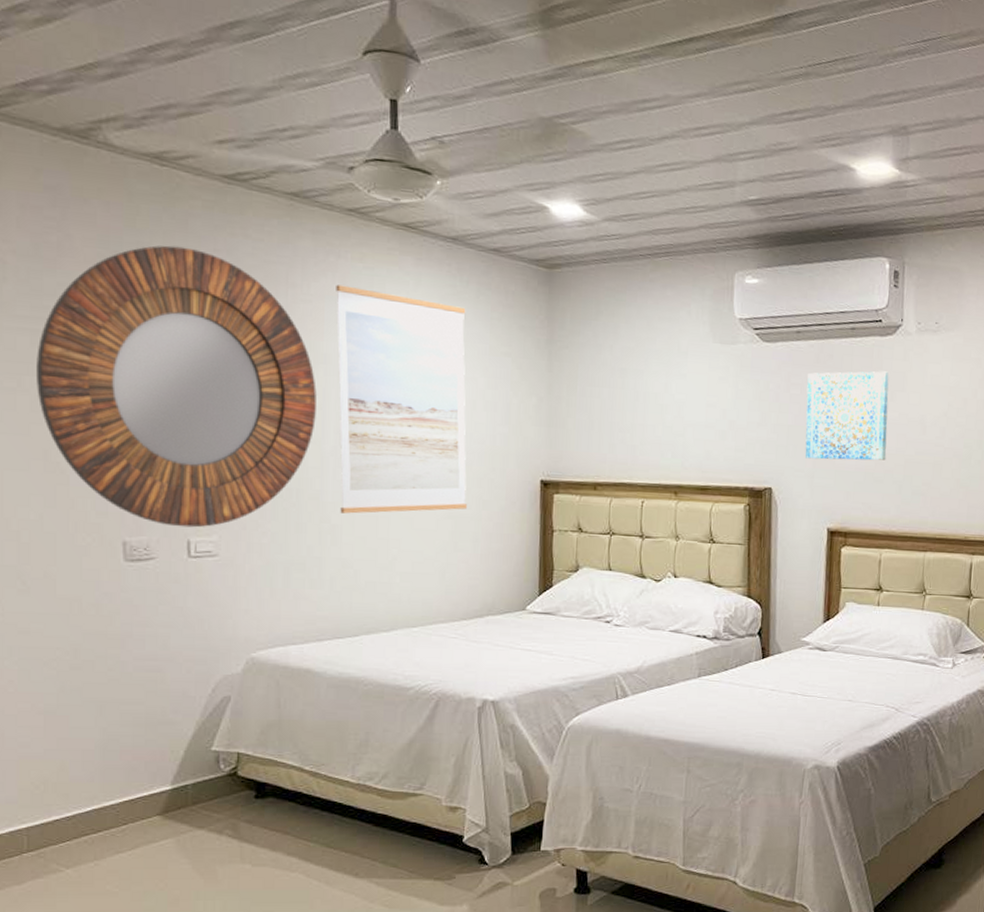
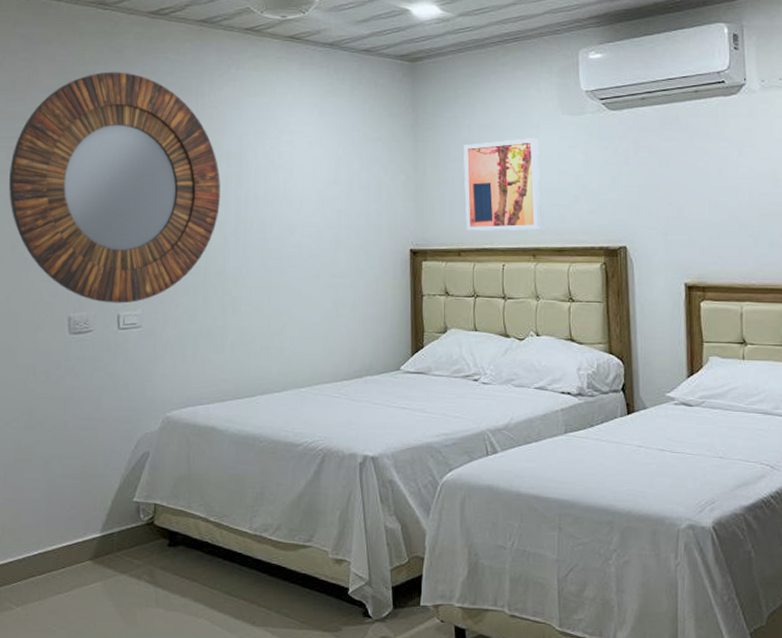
wall art: present [336,284,467,514] -> none [236,91,346,287]
wall art: none [603,365,687,466] -> present [463,138,542,231]
wall art: present [805,371,889,461] -> none [655,129,740,217]

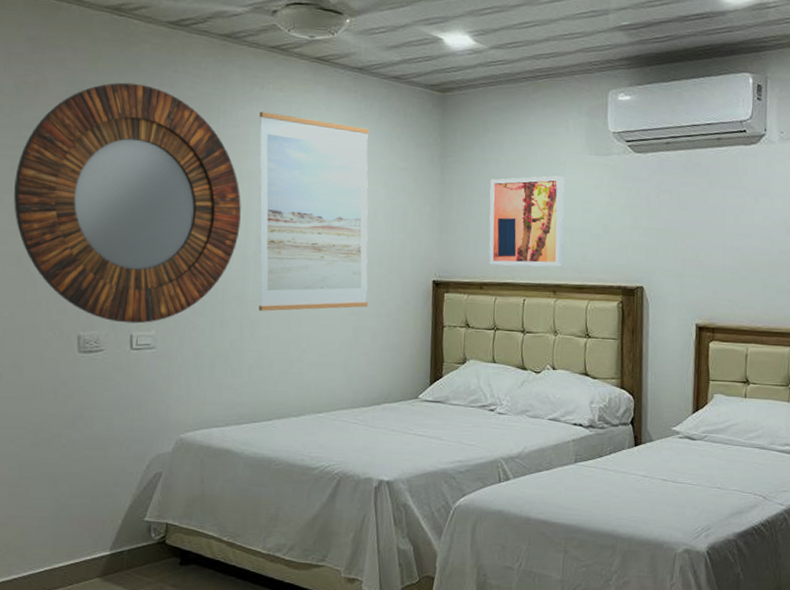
wall art: none [236,91,346,287] -> present [258,111,370,311]

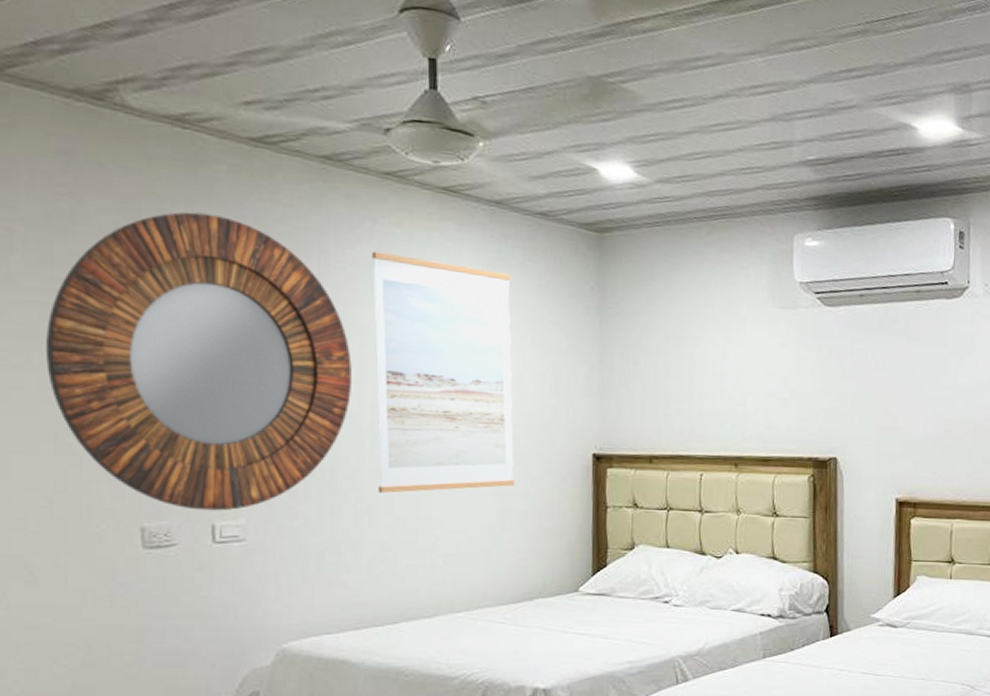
wall art: present [489,176,565,267] -> none [658,332,746,436]

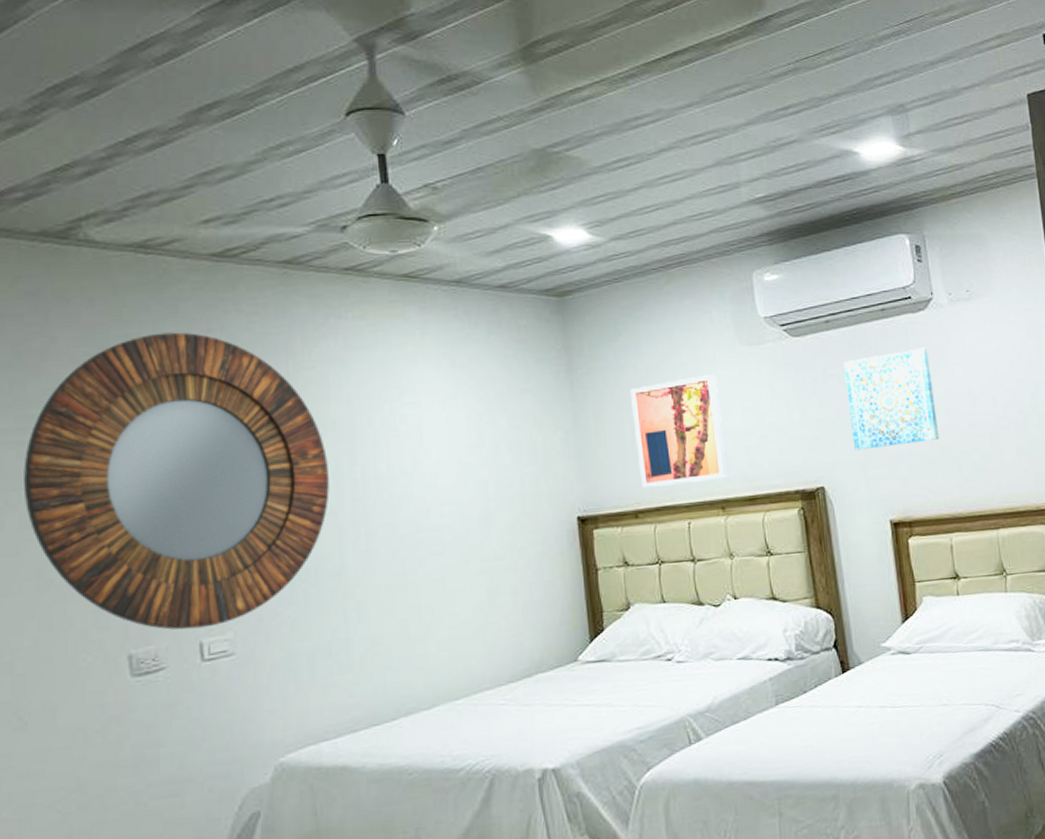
wall art: present [372,251,514,493] -> none [339,345,501,587]
wall art: none [658,332,746,436] -> present [630,374,729,488]
wall art: none [871,335,957,428] -> present [844,347,940,450]

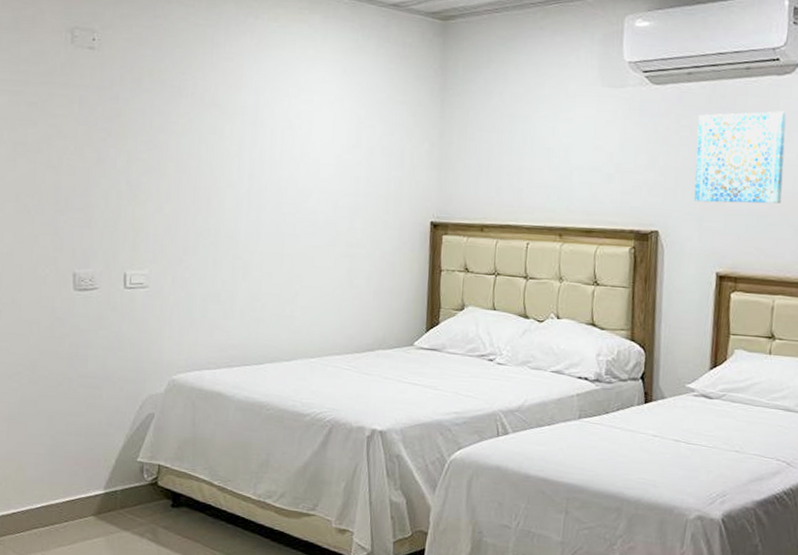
home mirror: present [23,332,330,630] -> none [12,14,234,262]
wall art: present [630,374,729,488] -> none [490,110,575,208]

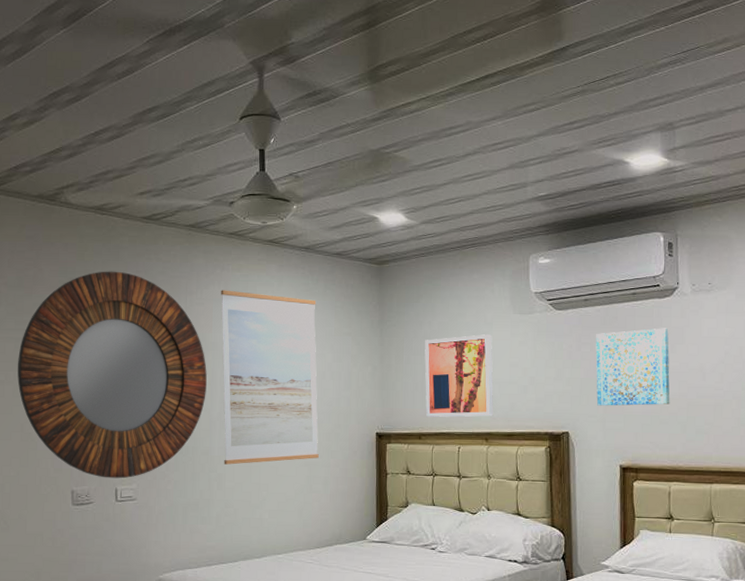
home mirror: none [12,14,234,262] -> present [17,271,207,479]
wall art: none [251,43,367,252] -> present [221,290,319,465]
wall art: none [490,110,575,208] -> present [424,334,494,417]

